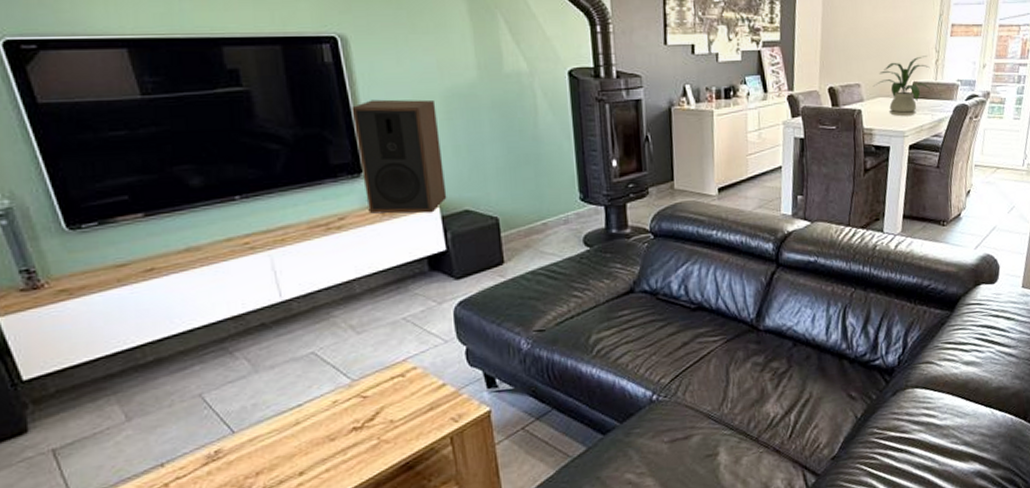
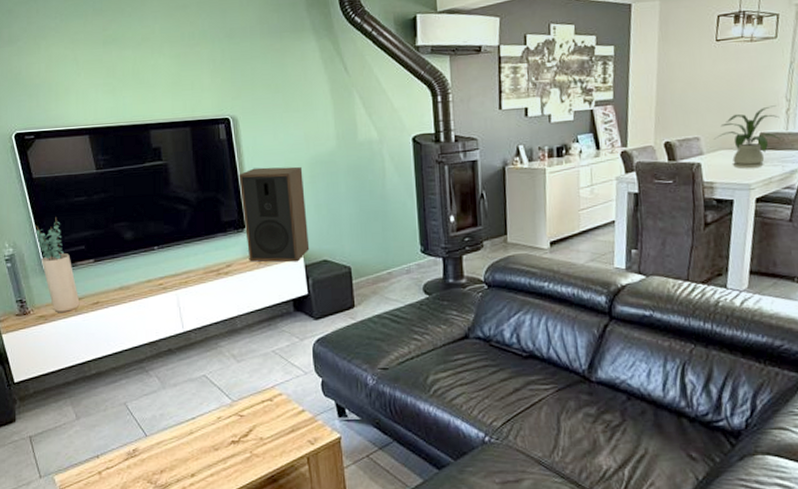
vase: none [46,157,125,285] -> present [36,217,80,313]

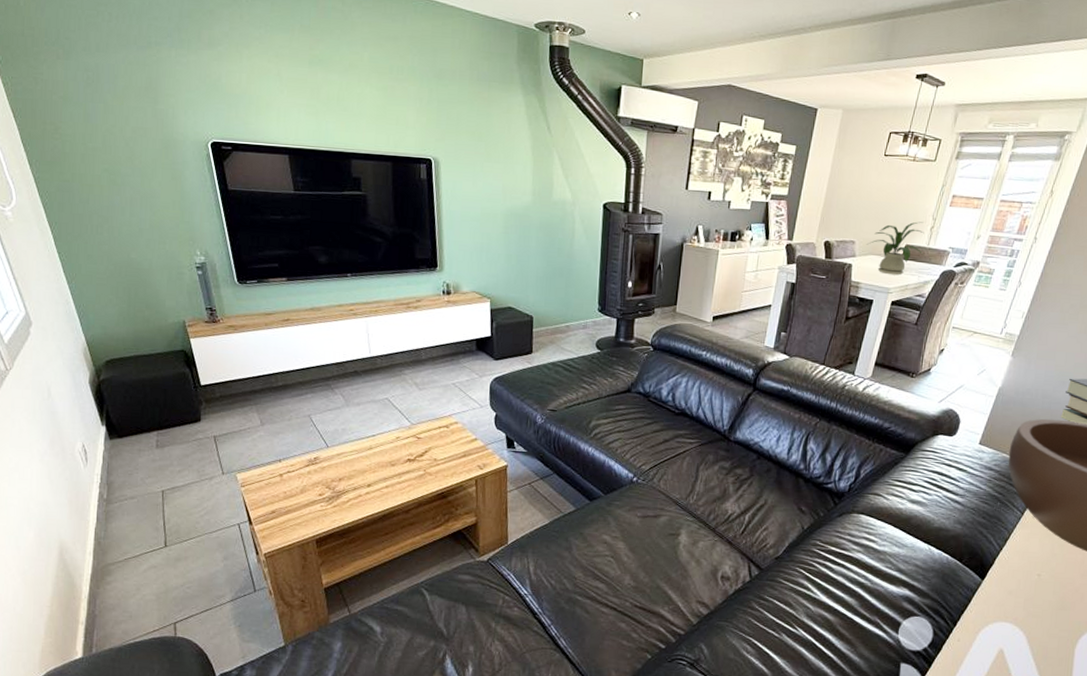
vase: present [36,217,80,313] -> none [229,232,270,325]
speaker: present [239,166,310,262] -> none [435,211,498,306]

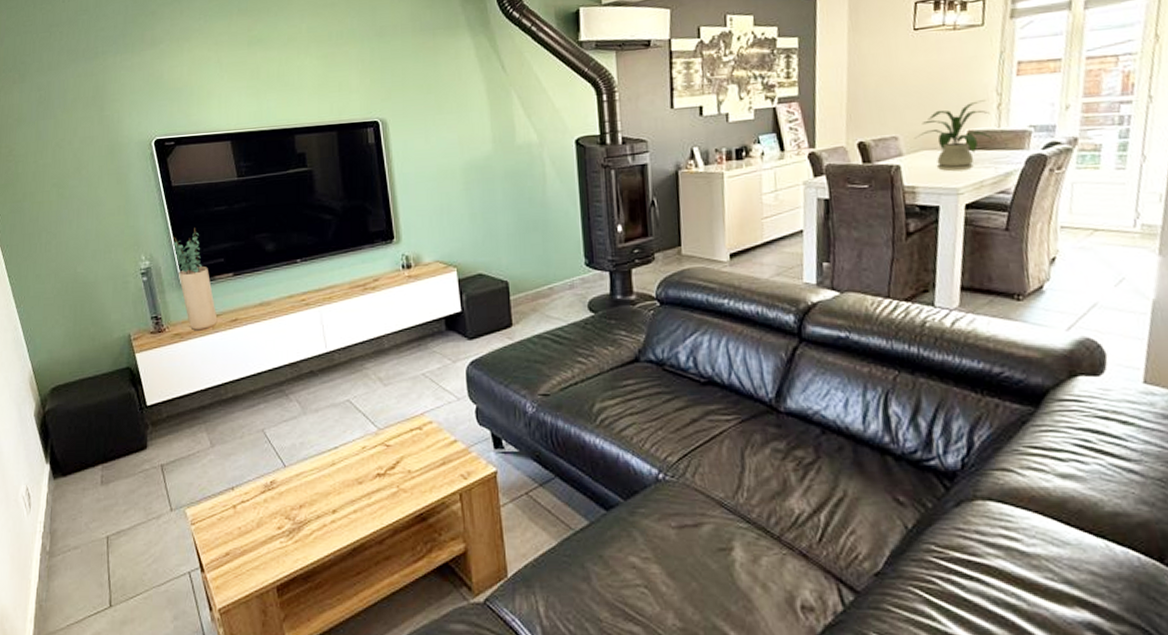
vase: none [229,232,270,325] -> present [173,228,218,331]

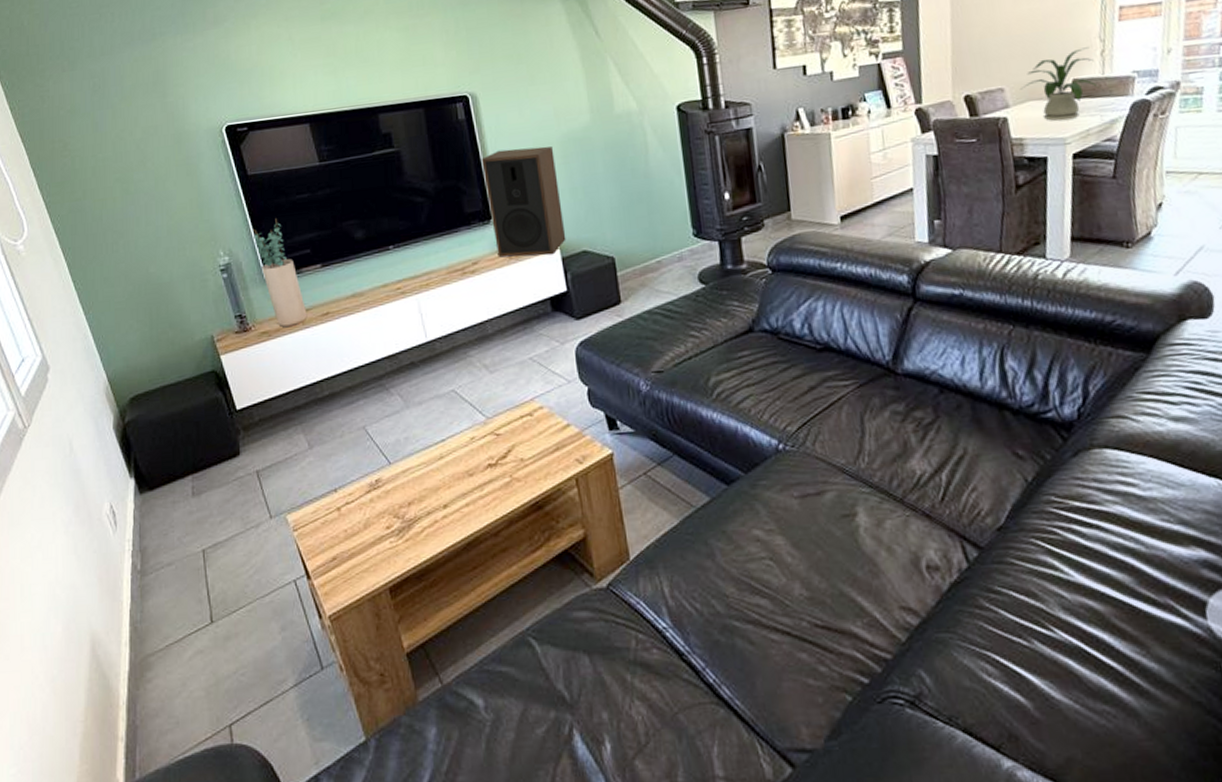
speaker: none [388,172,464,276] -> present [481,146,567,258]

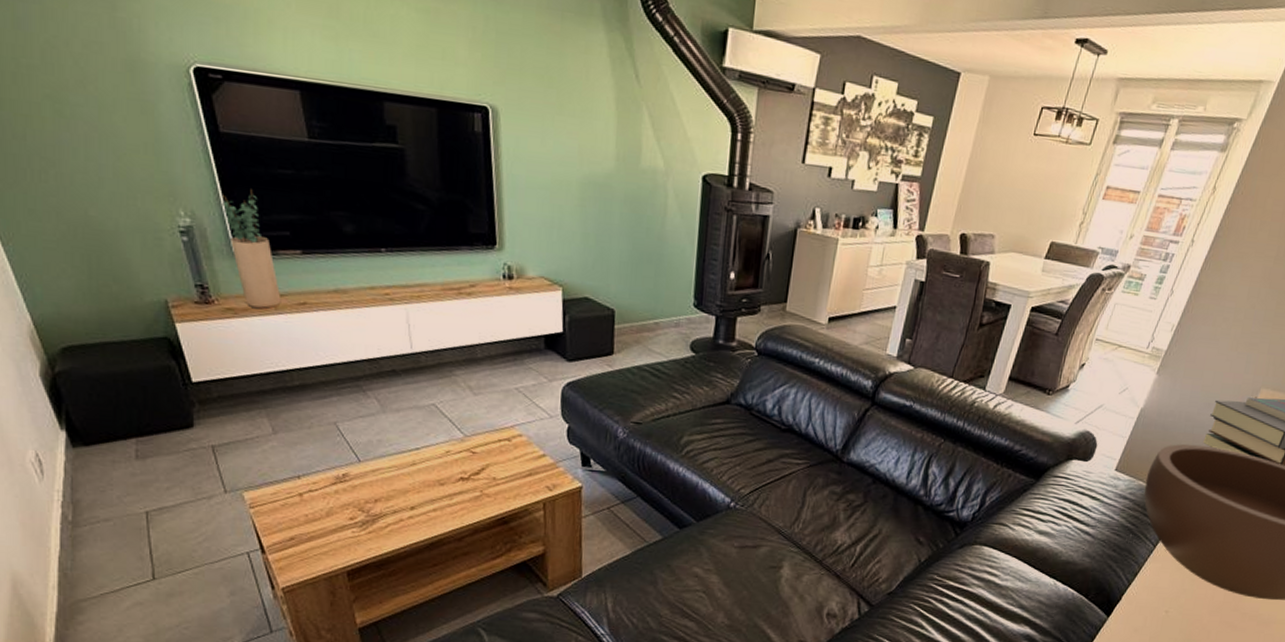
speaker: present [481,146,567,258] -> none [493,175,572,295]
house plant: present [1019,47,1104,122] -> none [1007,215,1073,278]

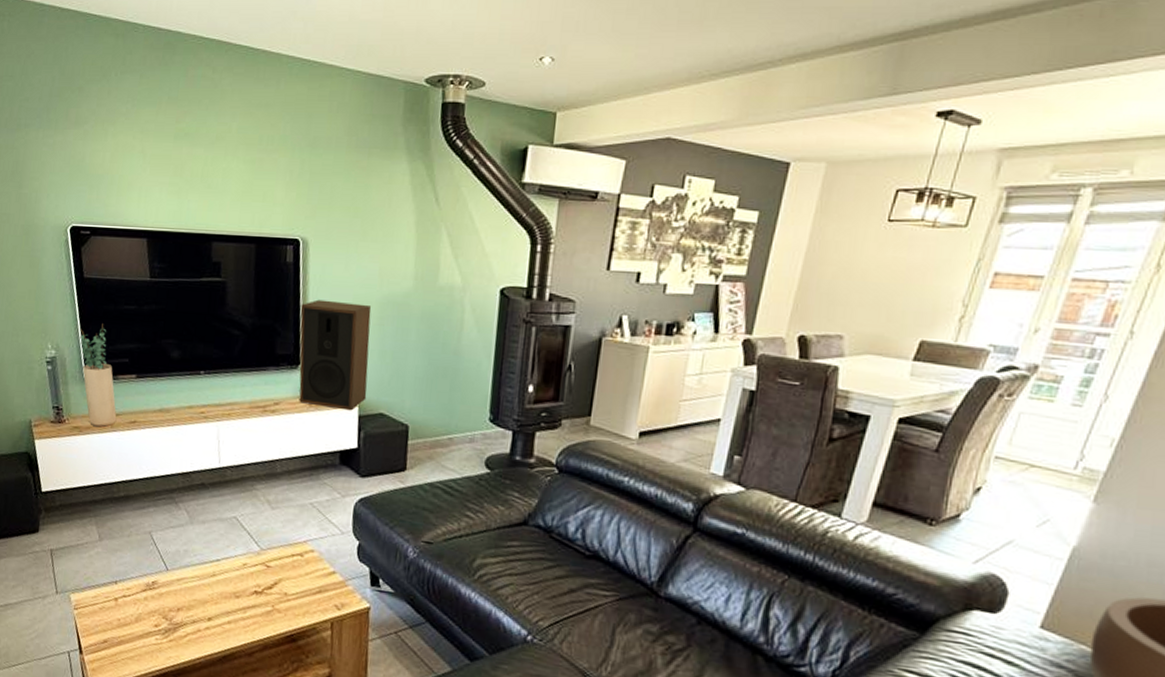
speaker: none [493,175,572,295] -> present [299,299,372,411]

